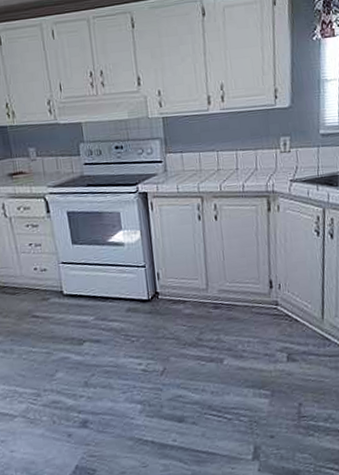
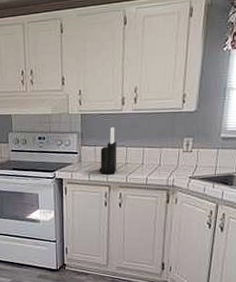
knife block: none [188,130,208,184] -> present [99,127,117,175]

